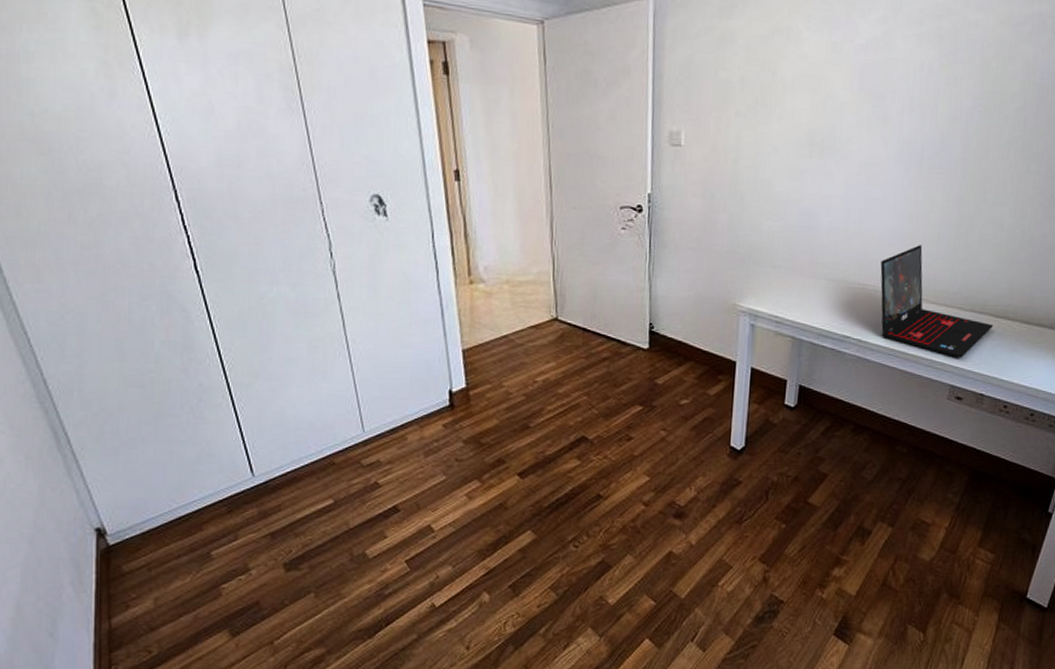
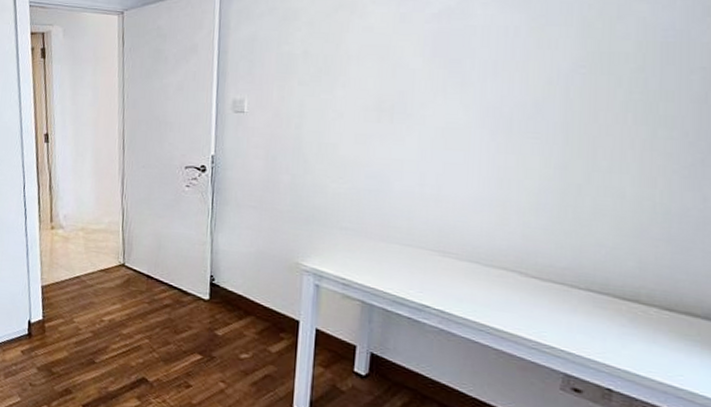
laptop: present [880,245,994,358] -> none [464,213,621,344]

